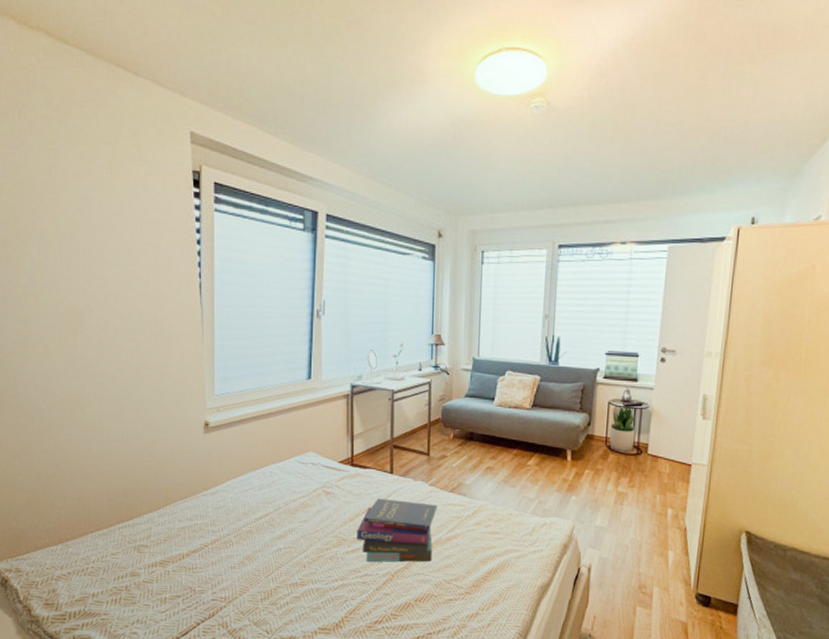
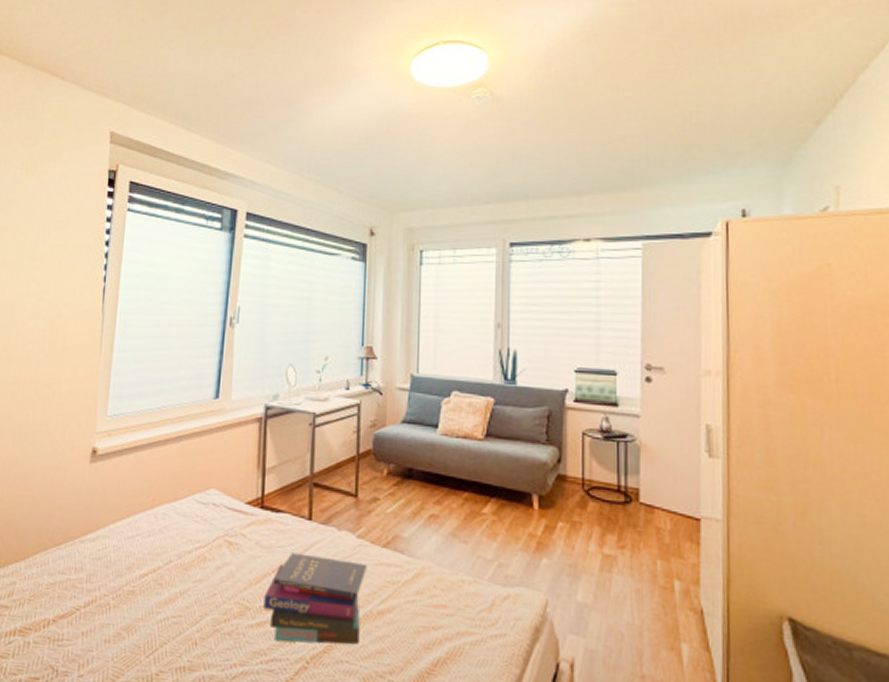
planter: present [609,406,637,453] -> none [587,437,621,501]

